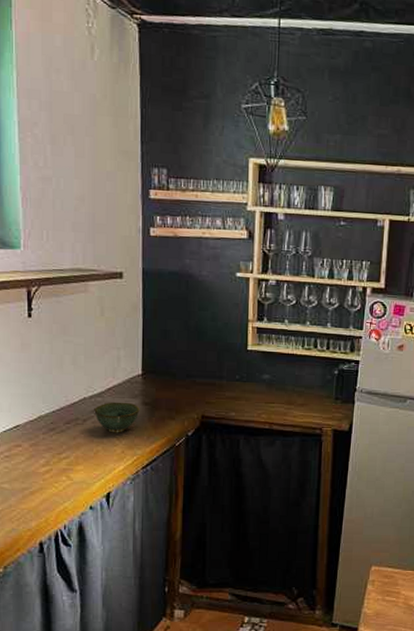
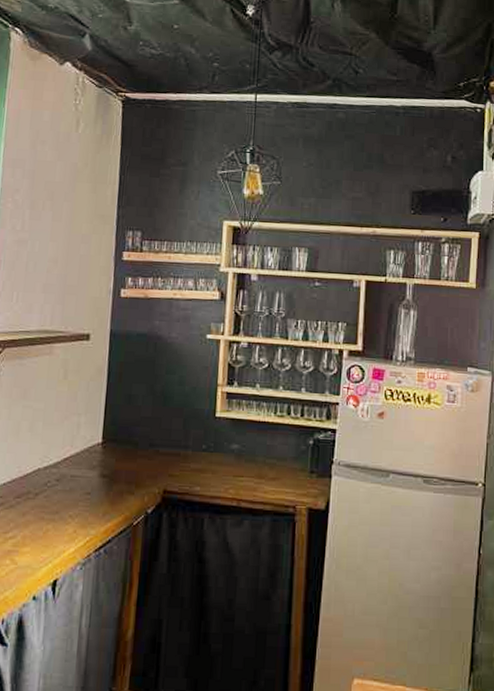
bowl: present [94,402,140,433] -> none [47,473,97,510]

